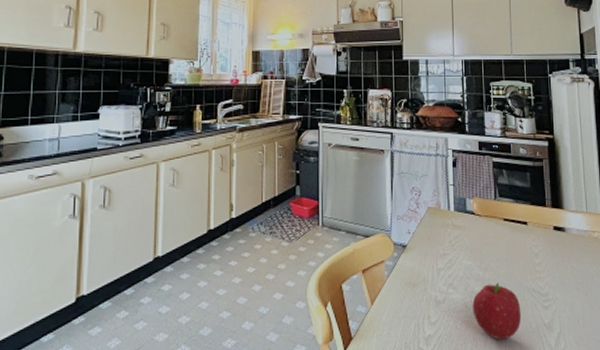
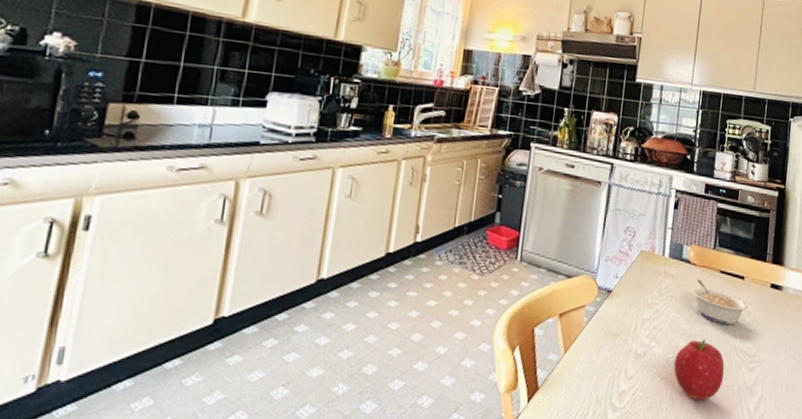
legume: none [479,228,535,267] -> present [691,279,748,325]

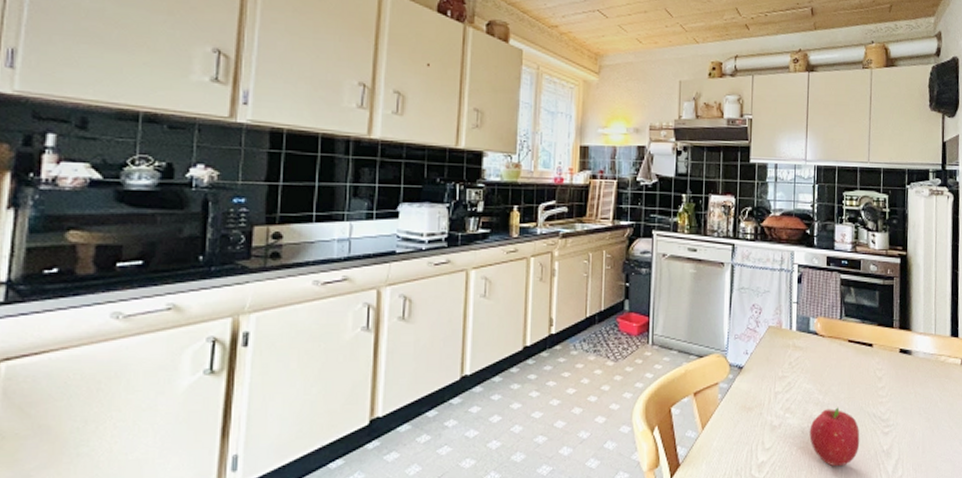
legume: present [691,279,748,325] -> none [821,350,879,392]

